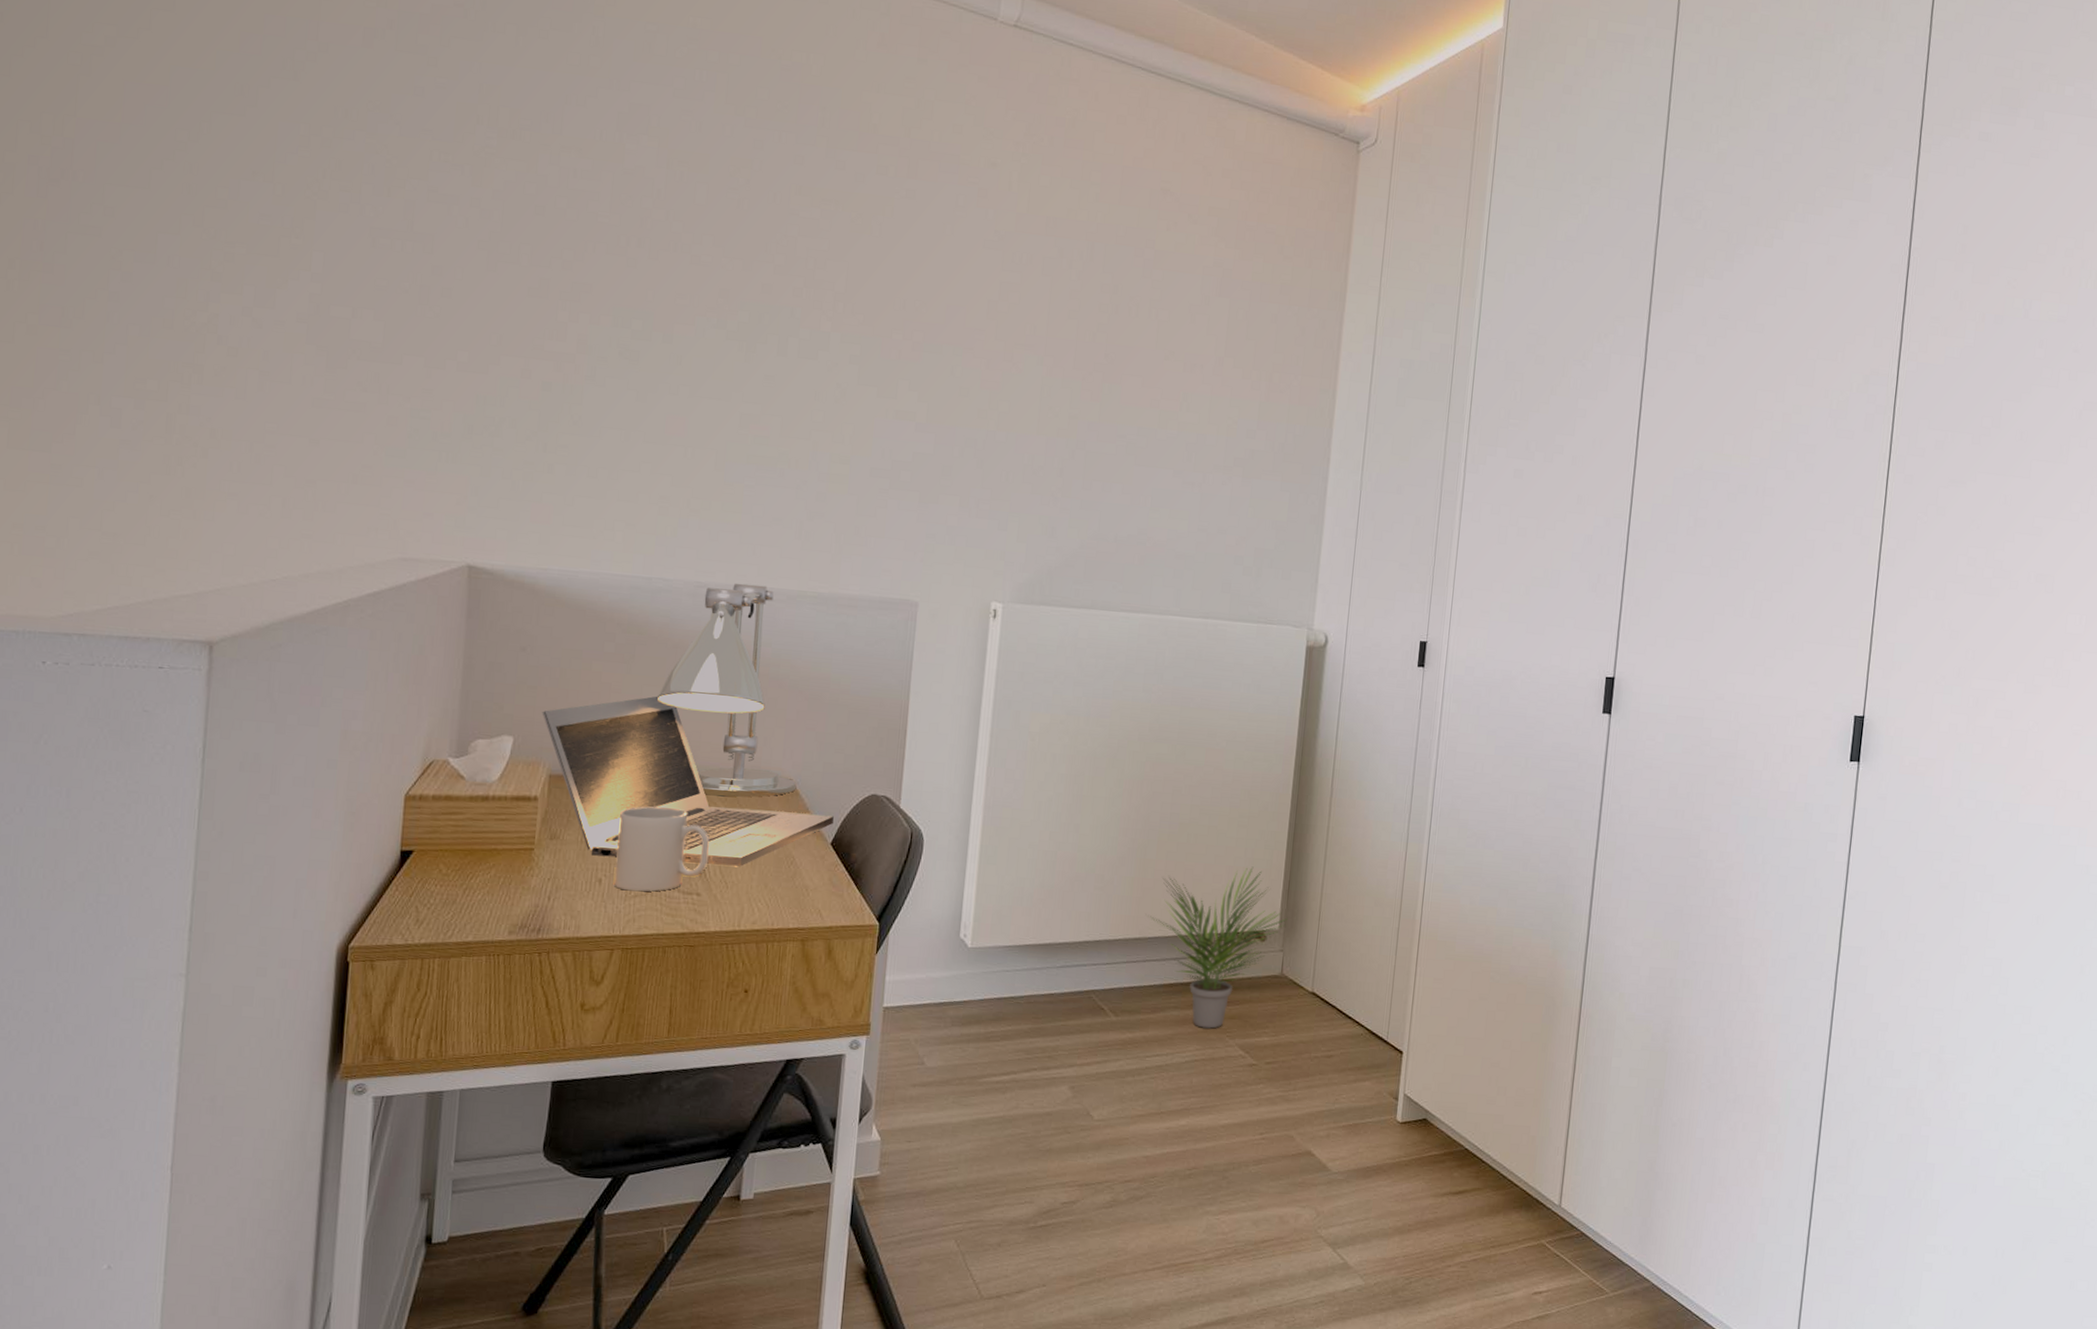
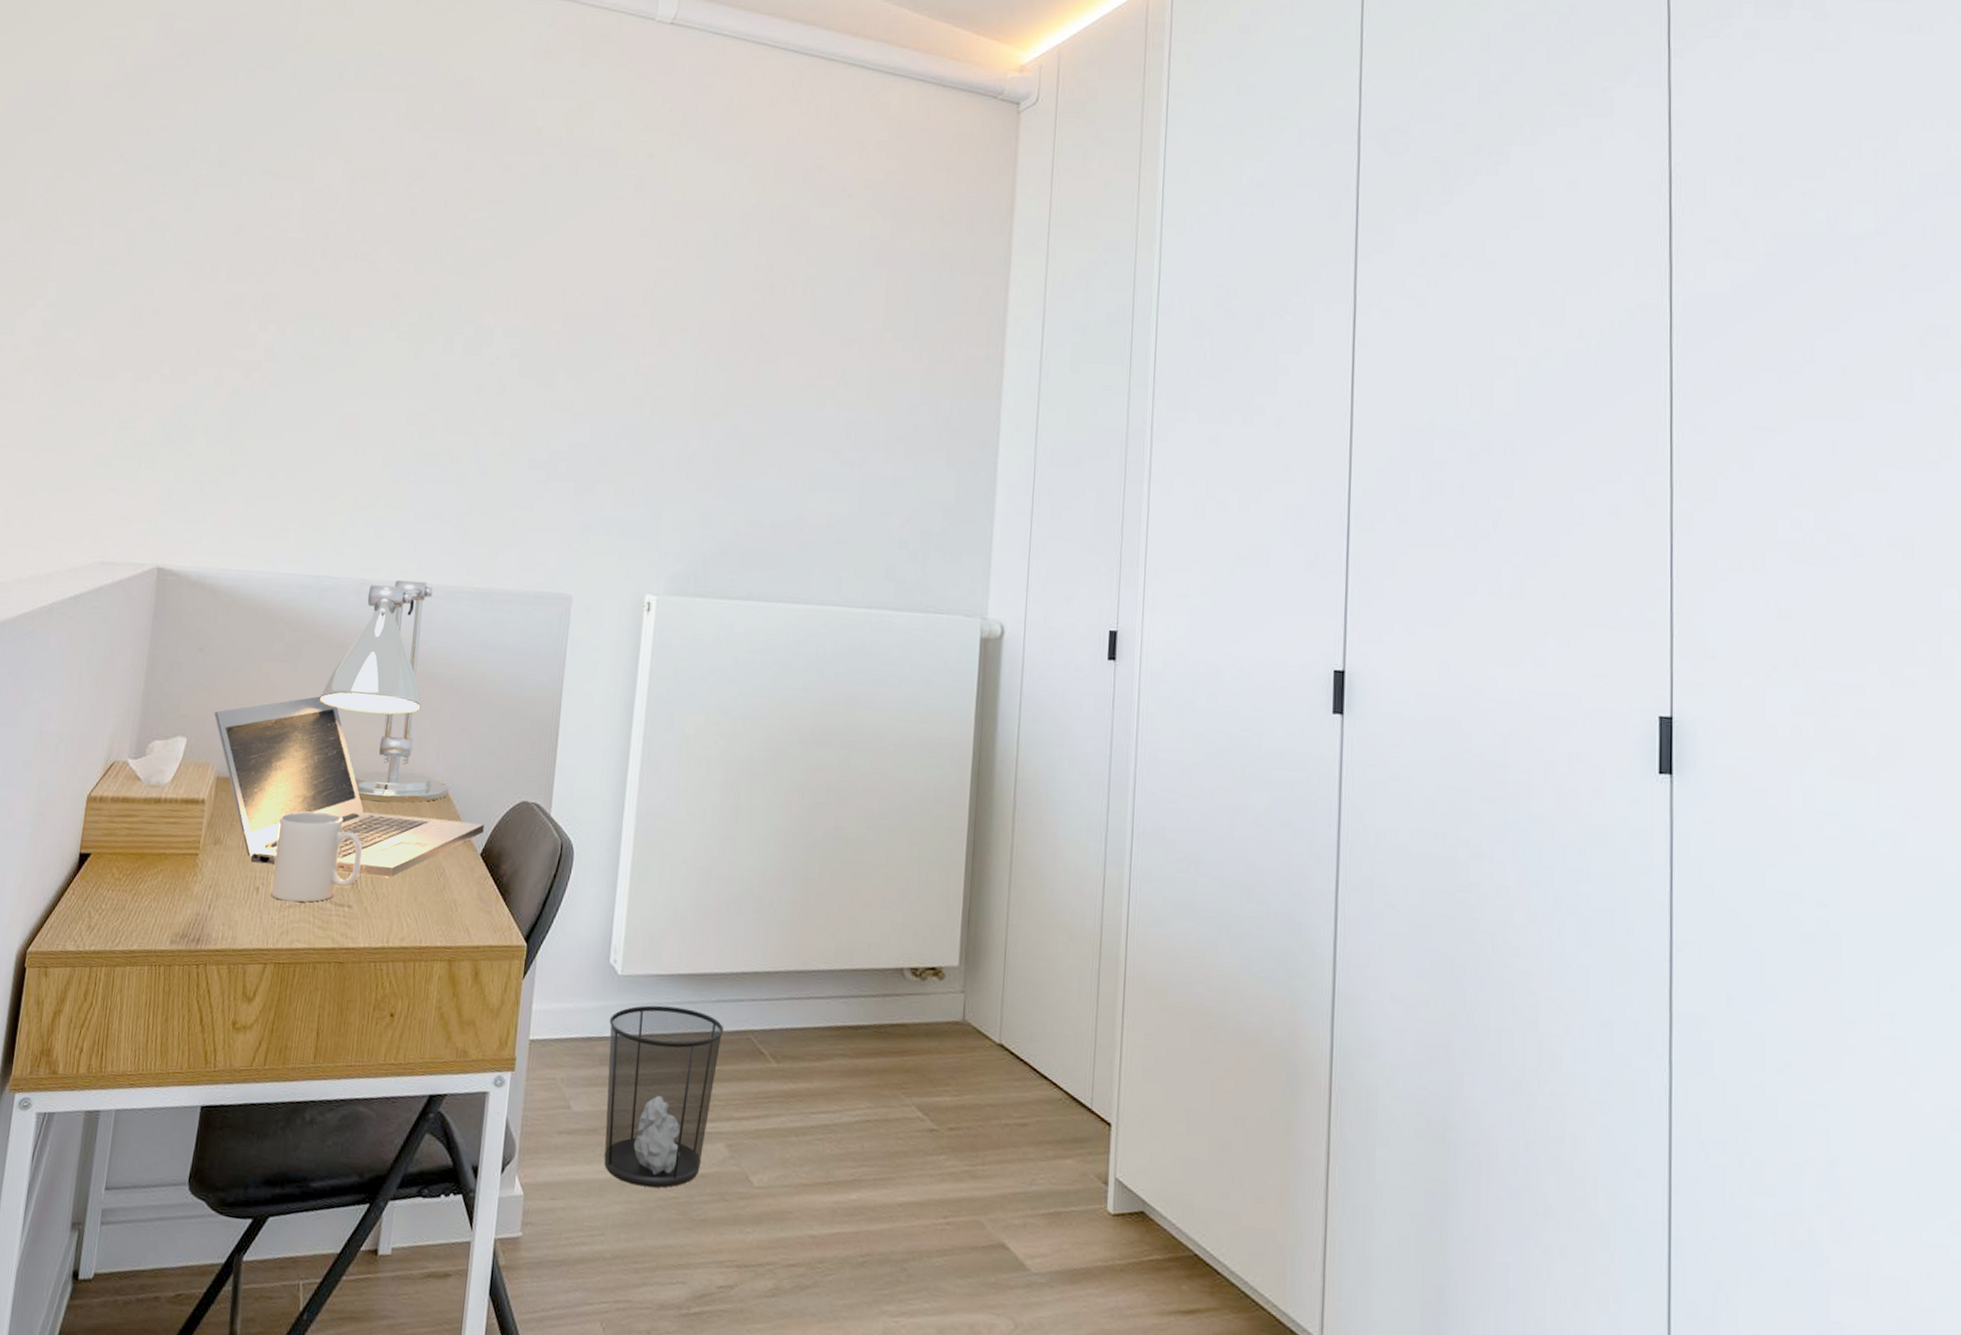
waste bin: none [956,972,1068,1127] -> present [604,1005,724,1188]
potted plant: present [1145,866,1288,1029] -> none [808,890,969,1083]

